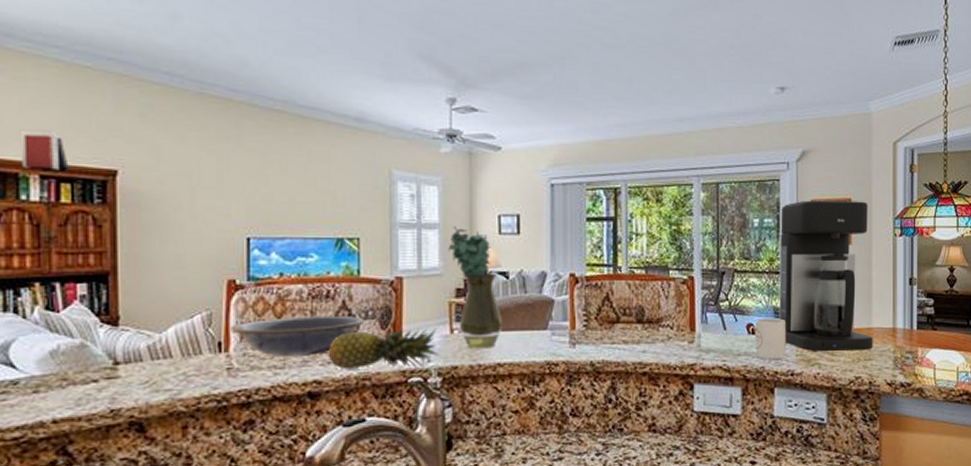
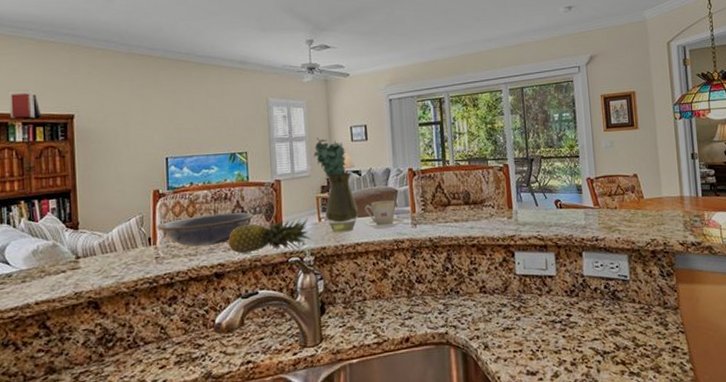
teacup: none [509,311,560,348] -> present [364,200,404,230]
mug: present [754,318,787,360] -> none [562,194,590,229]
coffee maker: present [779,200,873,353] -> none [576,93,665,221]

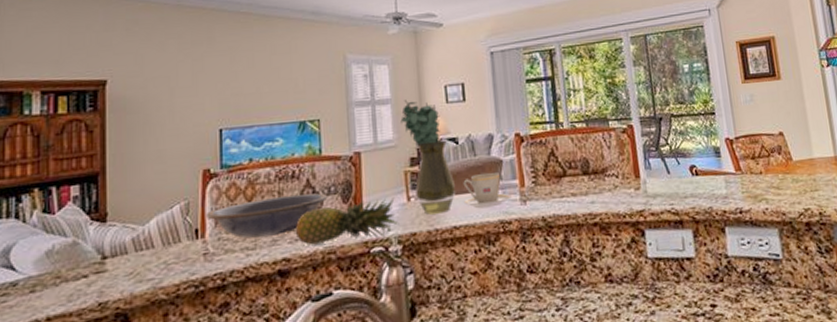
books: present [8,89,42,120] -> none [25,51,66,88]

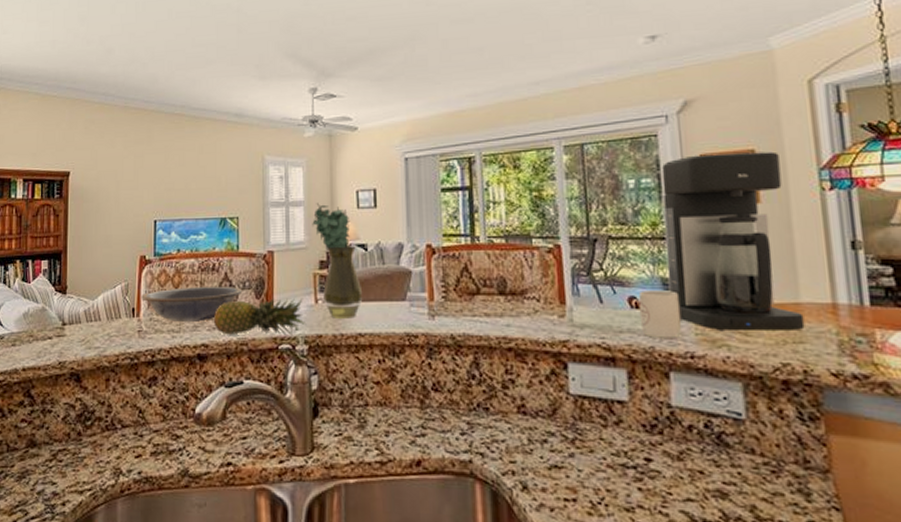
teacup: present [463,172,511,209] -> none [369,282,419,319]
mug: none [698,157,732,200] -> present [638,290,682,338]
coffee maker: none [708,37,818,188] -> present [661,151,805,332]

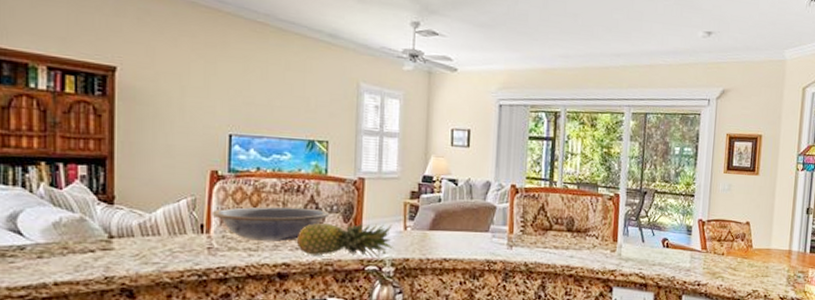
vase: present [312,203,363,319] -> none [406,136,450,245]
mug: present [638,290,682,338] -> none [668,234,697,271]
coffee maker: present [661,151,805,332] -> none [691,134,776,269]

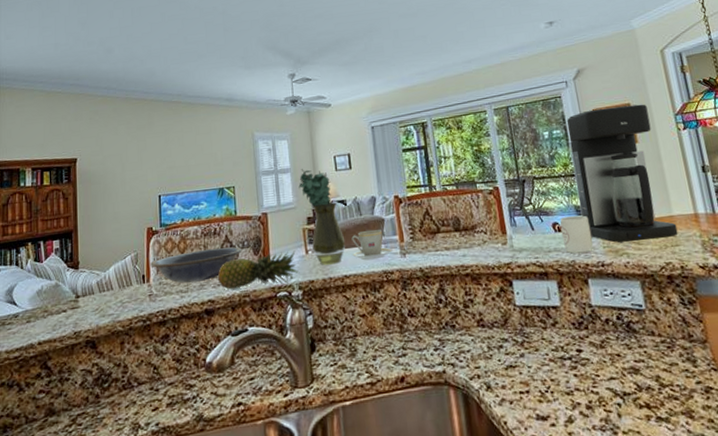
vase: none [406,136,450,245] -> present [298,169,346,266]
teacup: none [455,215,500,247] -> present [351,229,393,261]
mug: none [668,234,697,271] -> present [560,215,593,254]
coffee maker: none [691,134,776,269] -> present [566,104,678,243]

